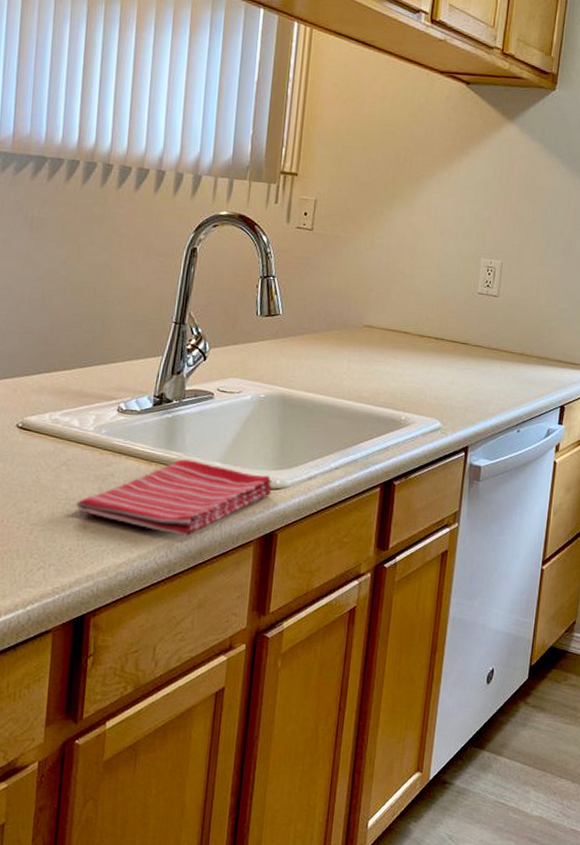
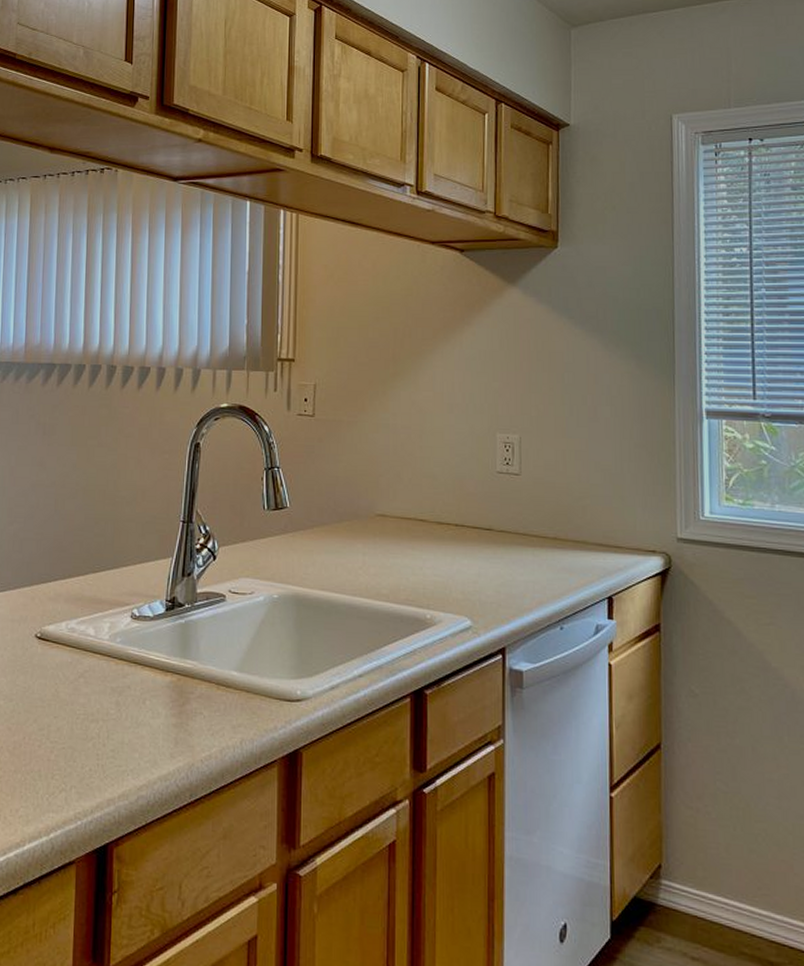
dish towel: present [76,459,272,537] -> none [95,668,293,756]

